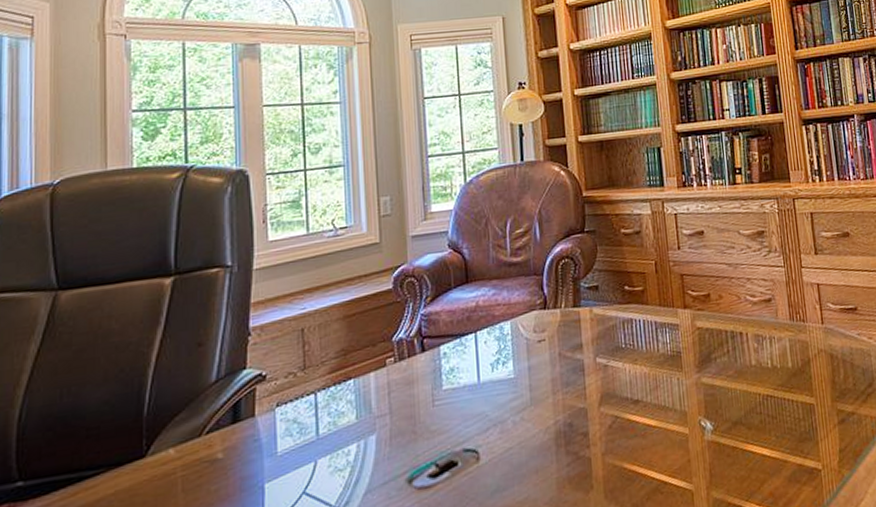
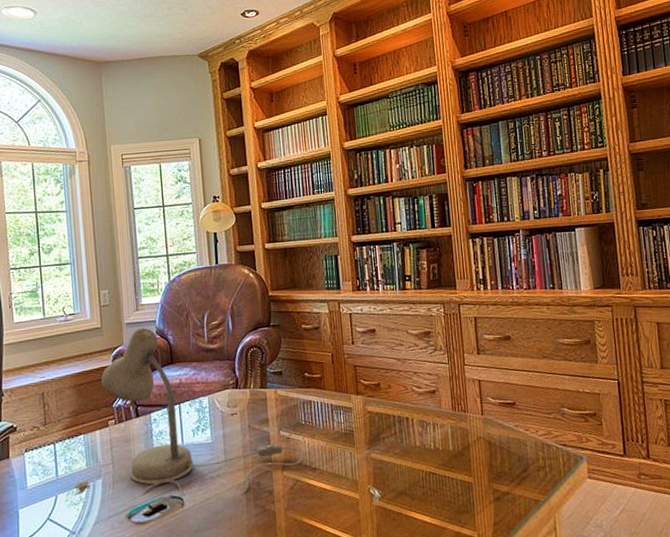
desk lamp: none [338,240,625,460] -> present [73,327,304,497]

